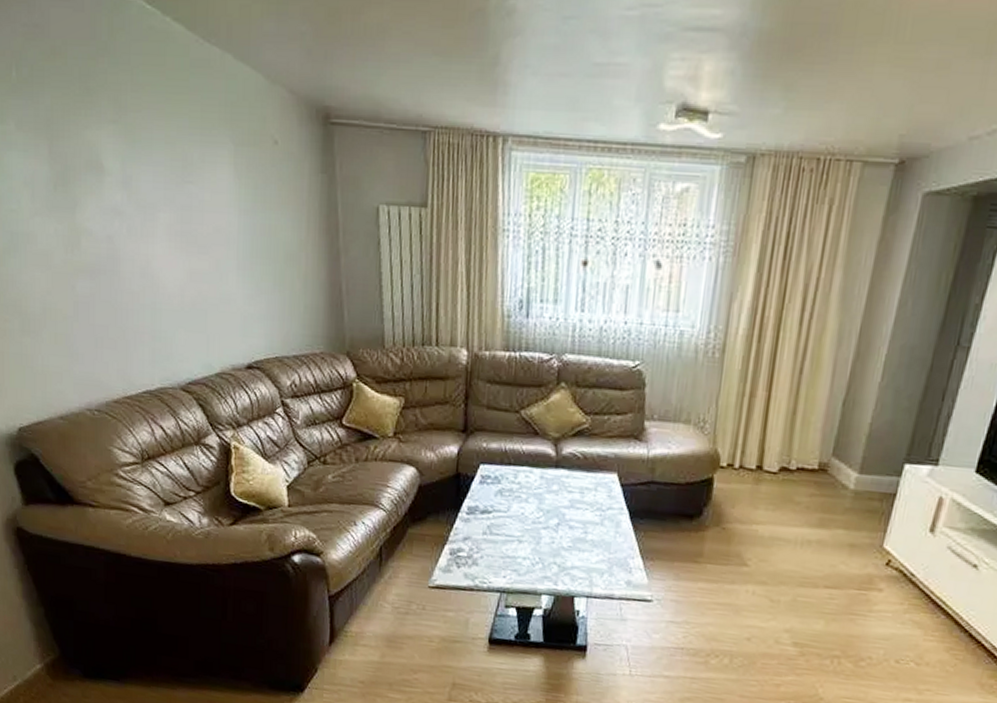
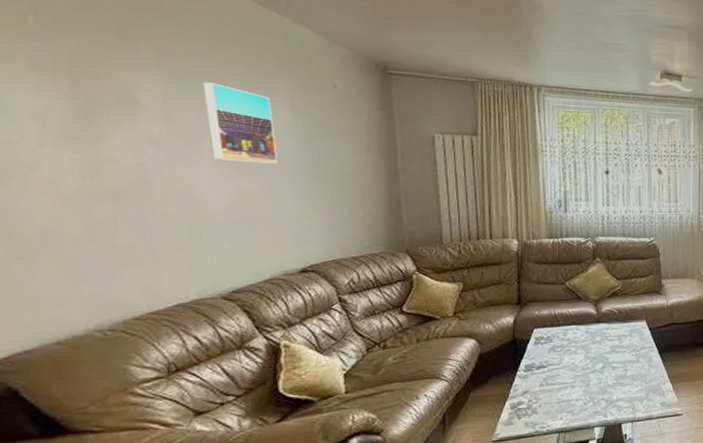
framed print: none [154,140,224,240] -> present [202,82,278,164]

